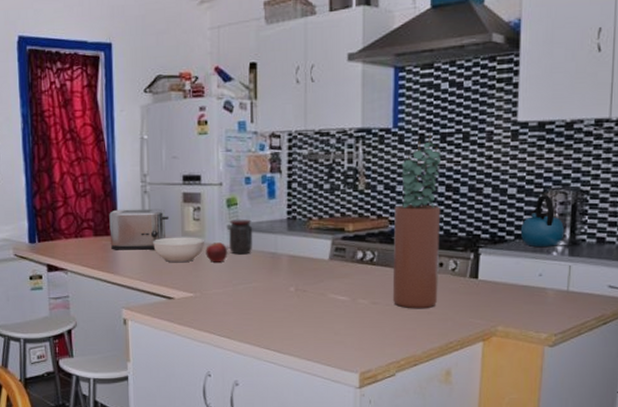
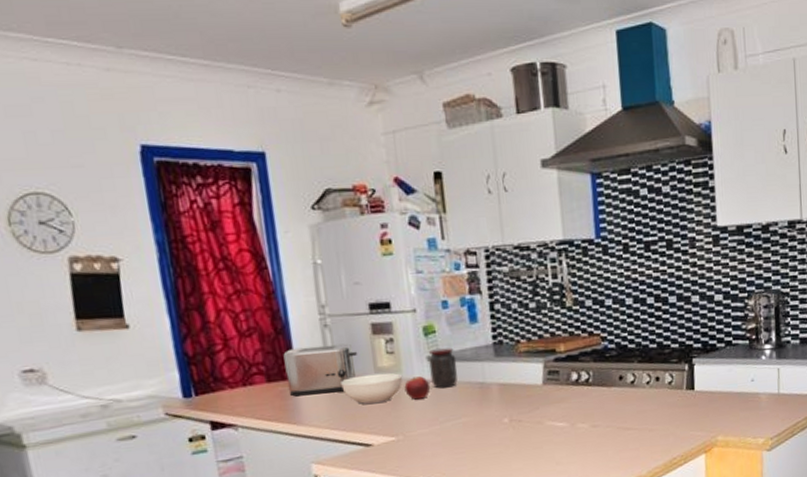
vase: present [392,133,442,309] -> none [605,242,657,428]
kettle: present [520,194,565,248] -> none [729,298,771,353]

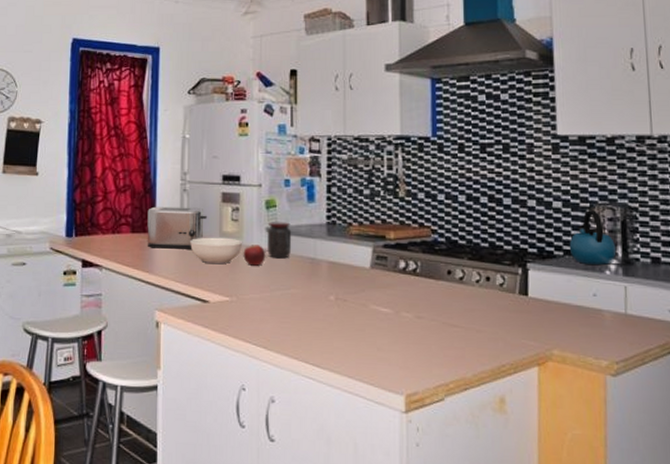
kettle: none [729,298,771,353] -> present [569,209,617,266]

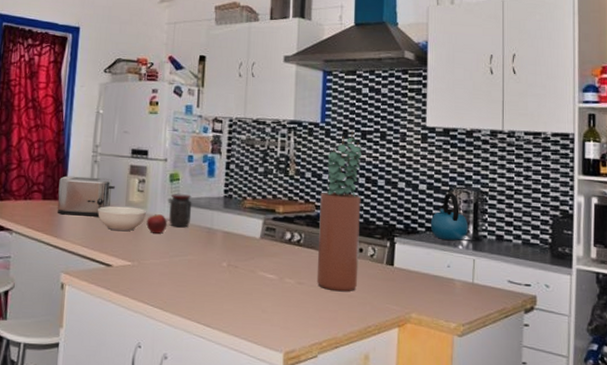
vase: none [436,143,486,326] -> present [316,130,362,292]

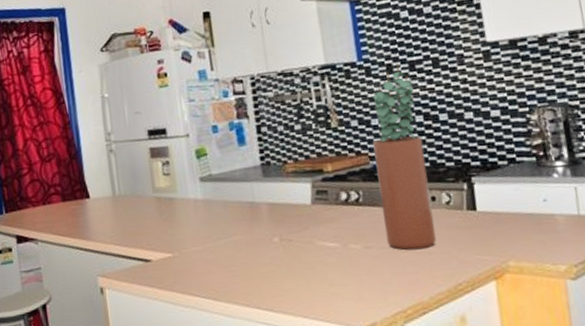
toaster: present [57,175,116,217] -> none [76,166,139,215]
bowl: present [98,206,147,232] -> none [124,193,178,223]
fruit: present [146,214,168,234] -> none [179,196,204,218]
jar: present [169,193,192,228] -> none [200,169,229,208]
kettle: present [430,192,469,241] -> none [512,113,563,171]

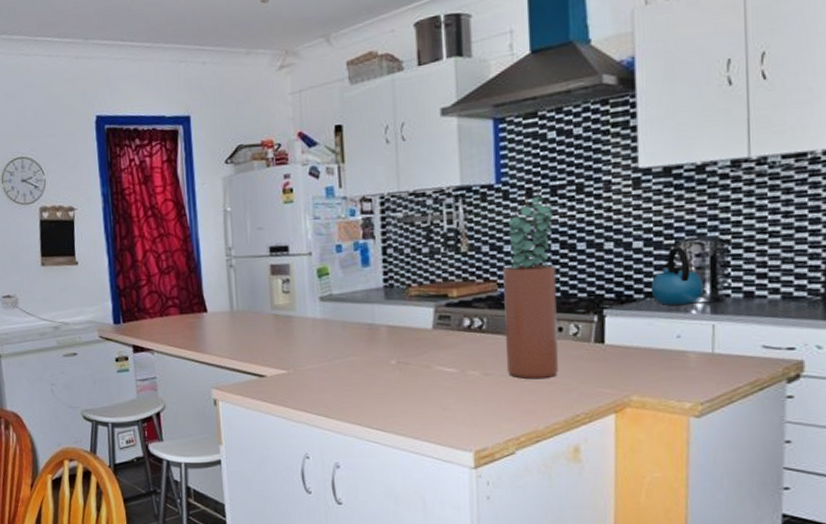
kettle: none [512,113,563,171] -> present [650,246,705,306]

